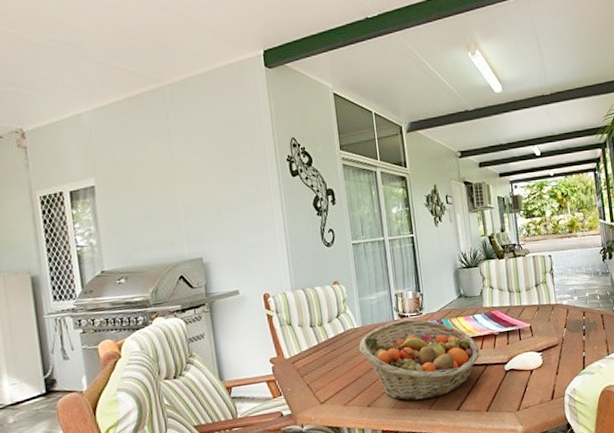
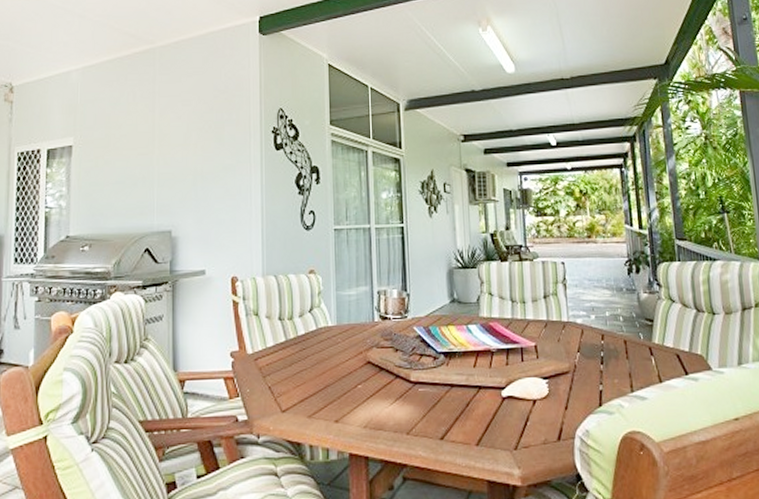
fruit basket: present [359,319,480,401] -> none [332,322,473,422]

